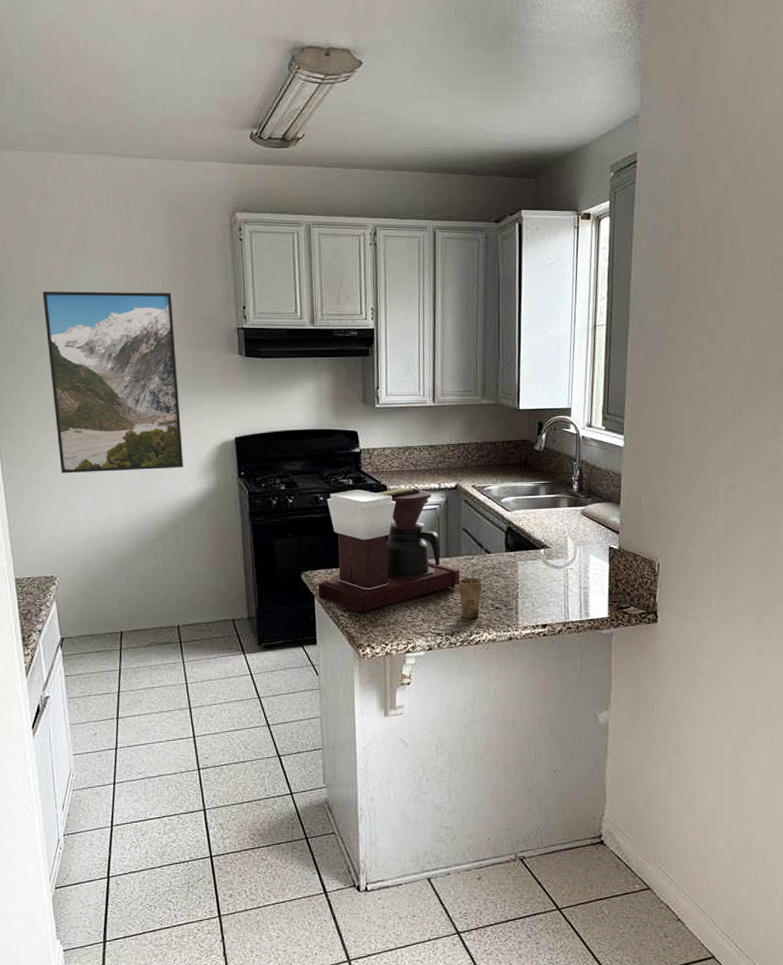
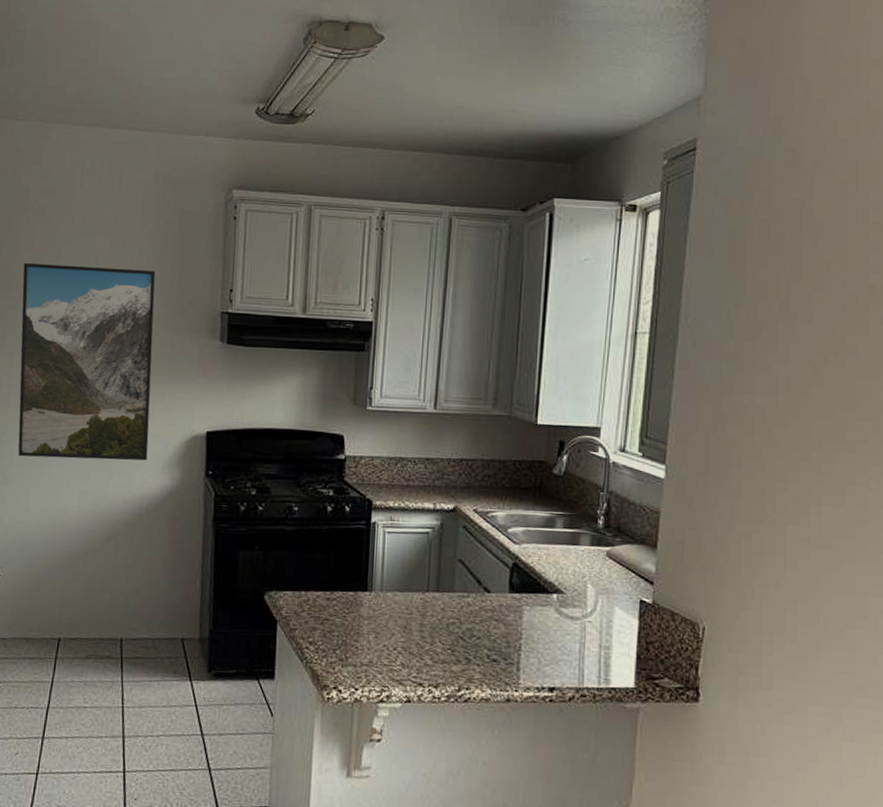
coffee maker: present [318,487,460,614] -> none [281,502,451,650]
cup: present [459,570,482,618] -> none [448,610,478,670]

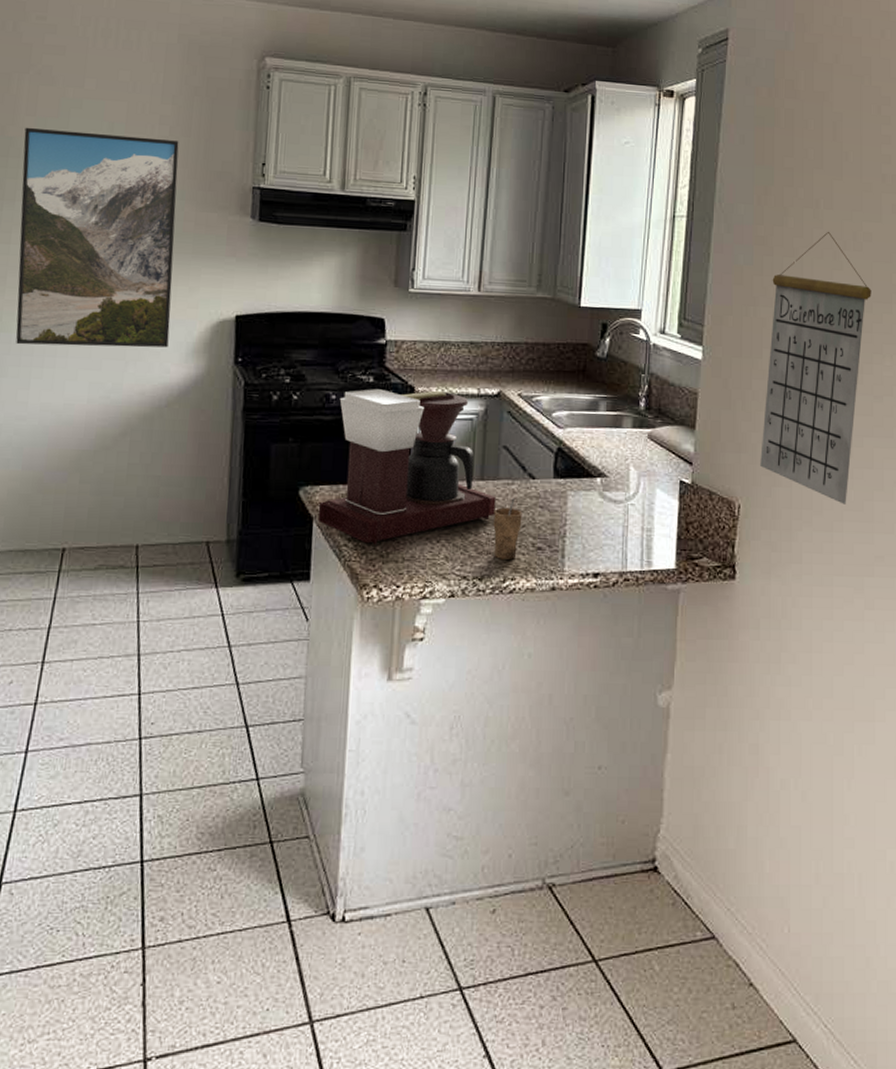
coffee maker: none [281,502,451,650] -> present [317,389,496,545]
cup: none [448,610,478,670] -> present [493,498,522,560]
calendar: none [727,346,855,631] -> present [760,231,871,505]

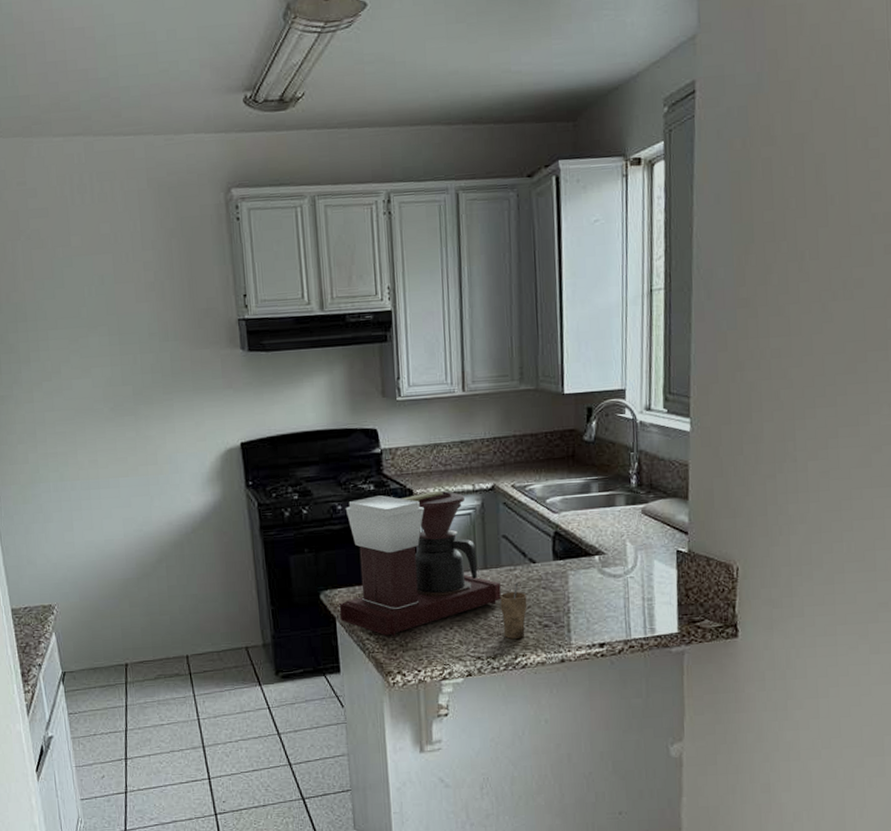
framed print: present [15,127,179,348] -> none [26,284,185,492]
calendar: present [760,231,871,505] -> none [756,283,865,557]

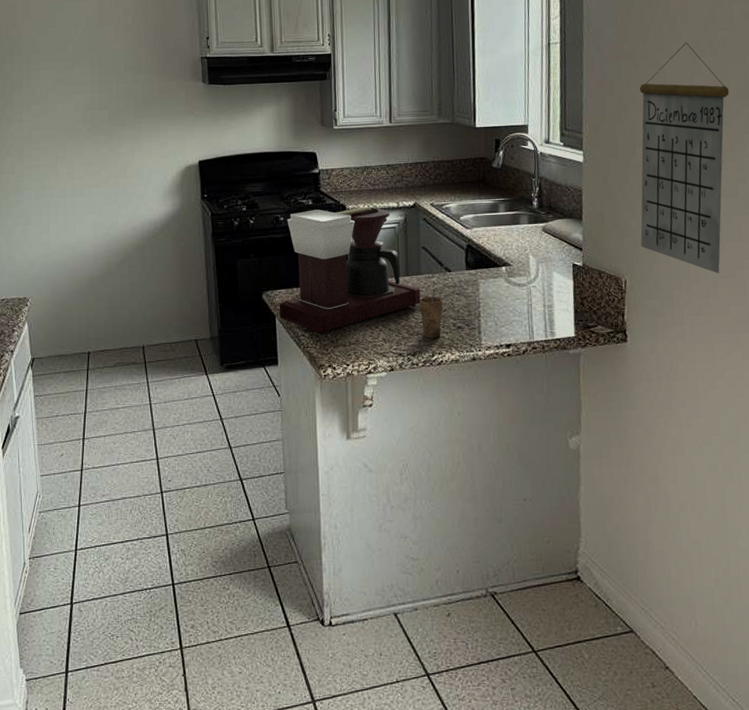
calendar: none [756,283,865,557] -> present [639,42,729,273]

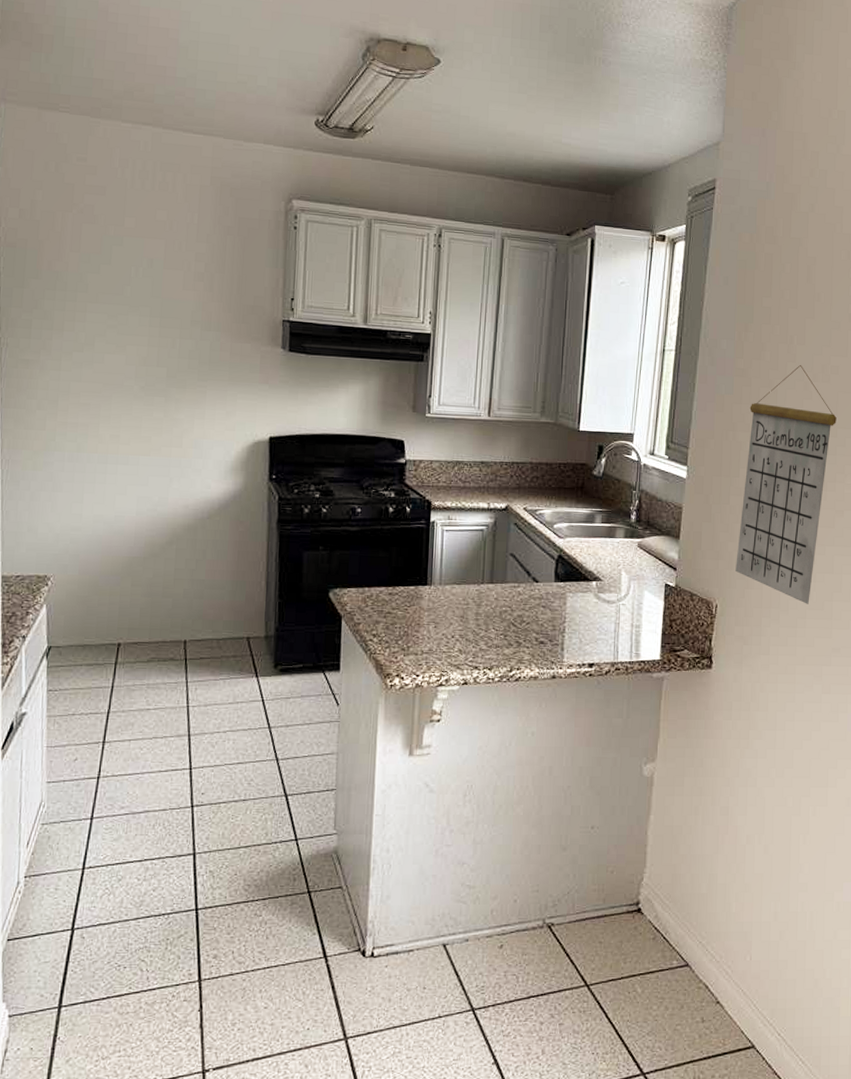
coffee maker: present [278,206,421,334] -> none [346,503,504,640]
cup: present [419,288,443,338] -> none [501,599,527,652]

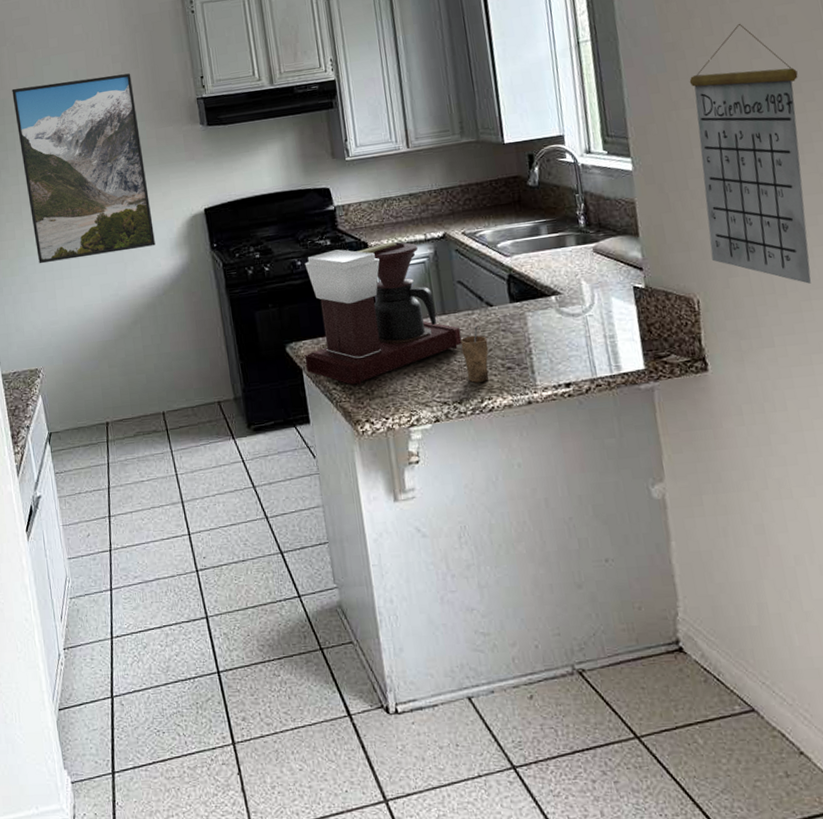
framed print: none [68,262,214,466] -> present [12,73,155,264]
coffee maker: none [346,503,504,640] -> present [304,242,462,386]
cup: none [501,599,527,652] -> present [460,326,489,383]

